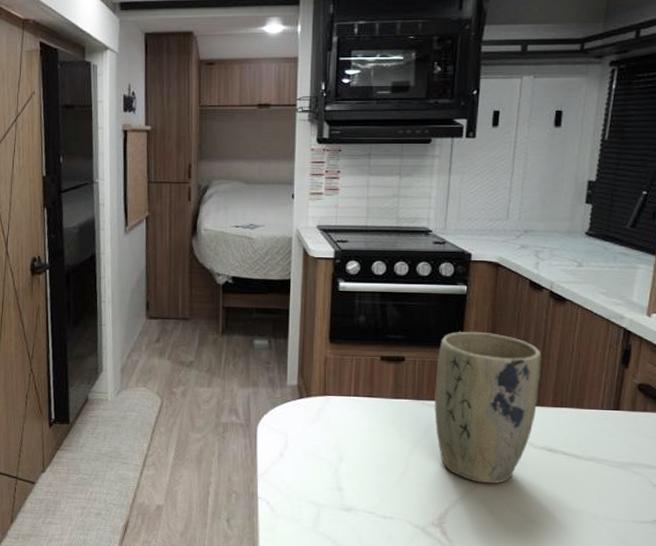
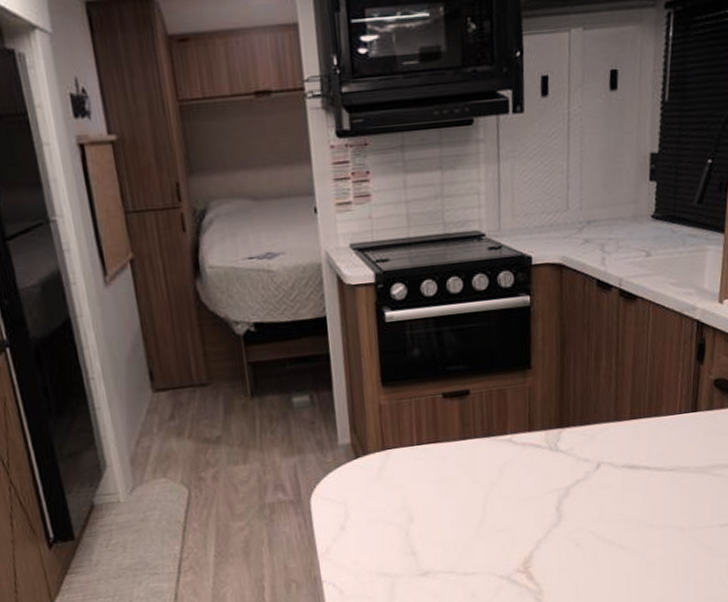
plant pot: present [434,331,541,484] -> none [505,347,616,517]

